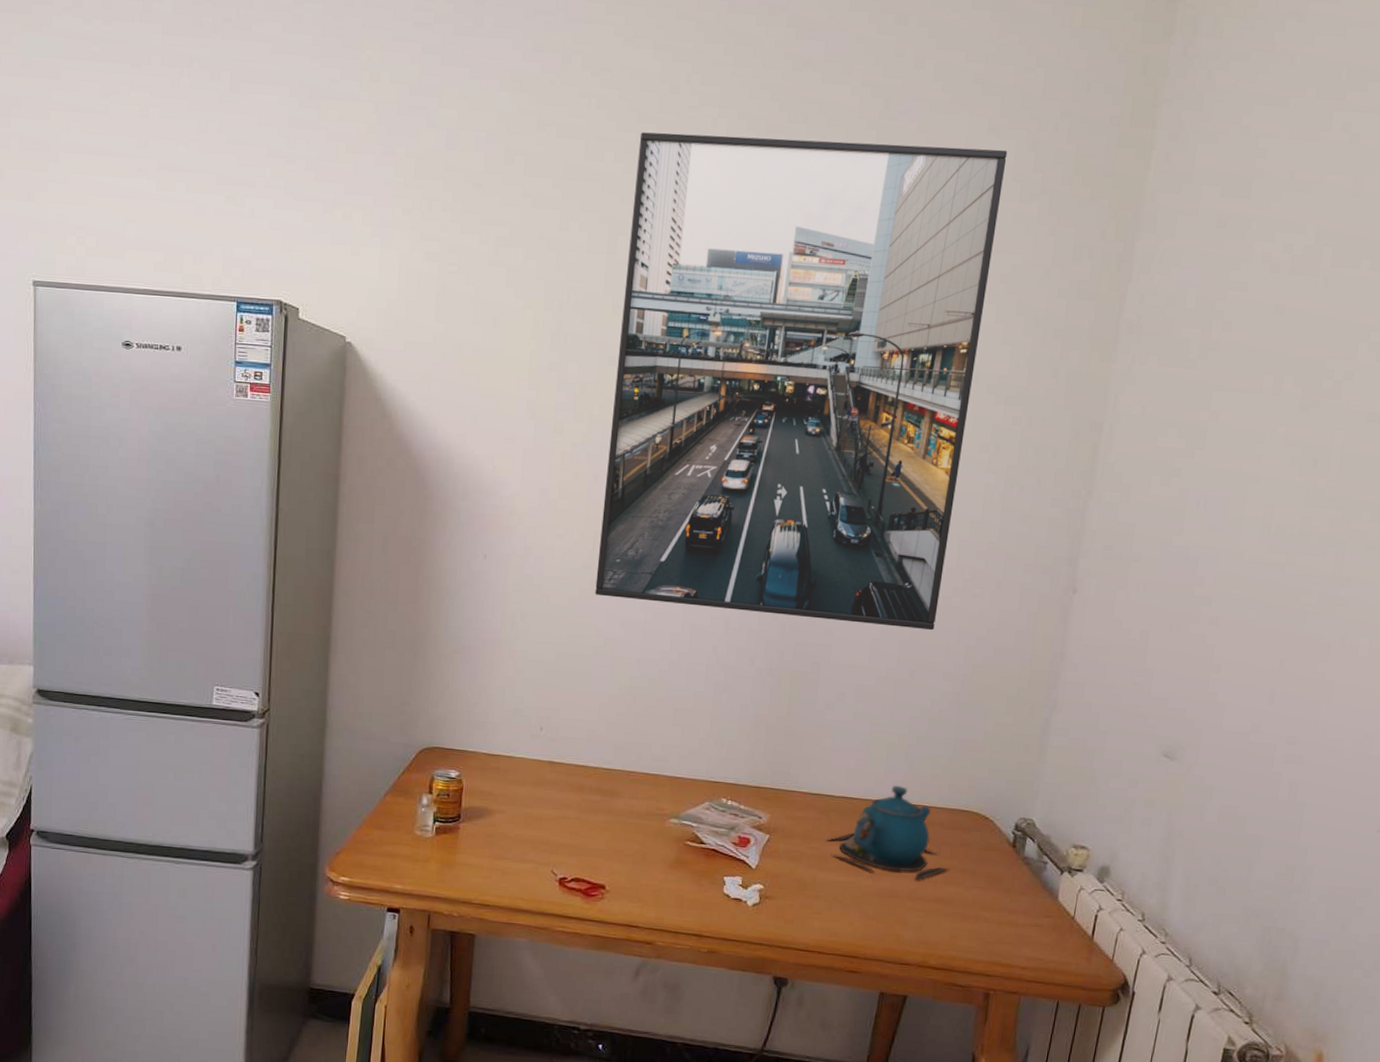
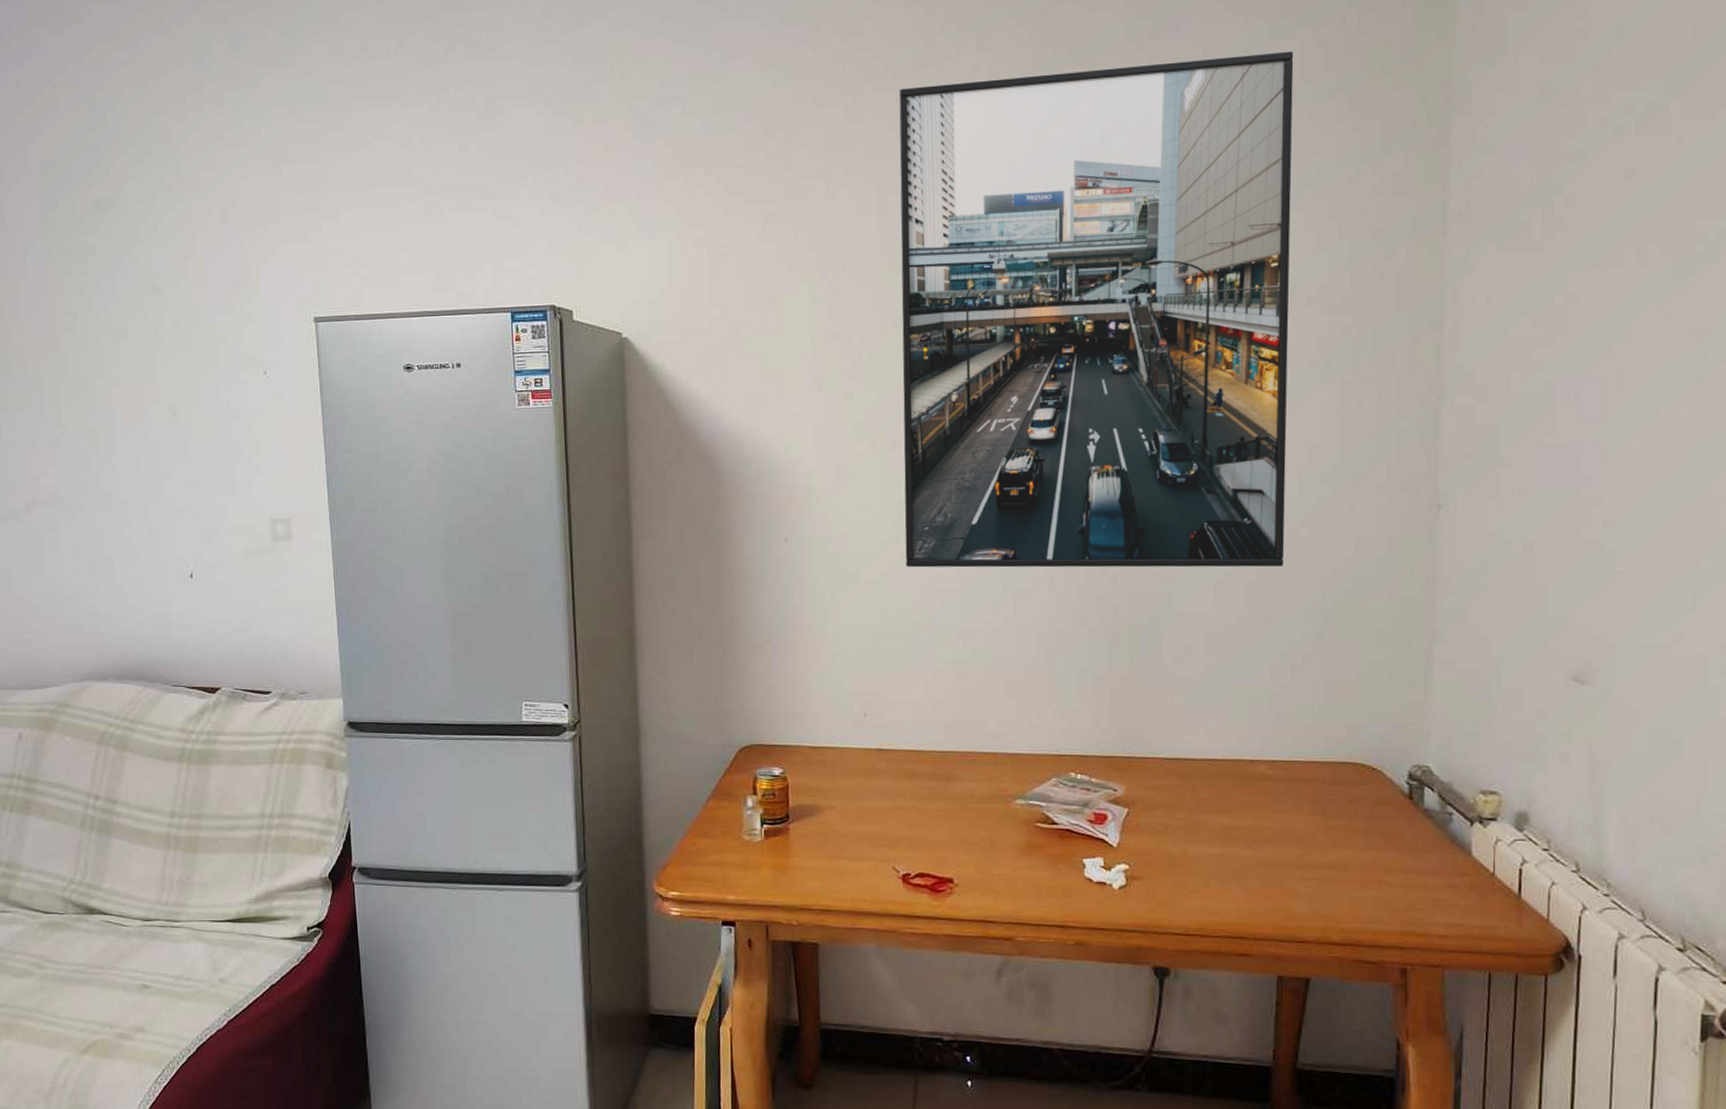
teapot: present [826,786,951,881] -> none [1193,742,1340,846]

